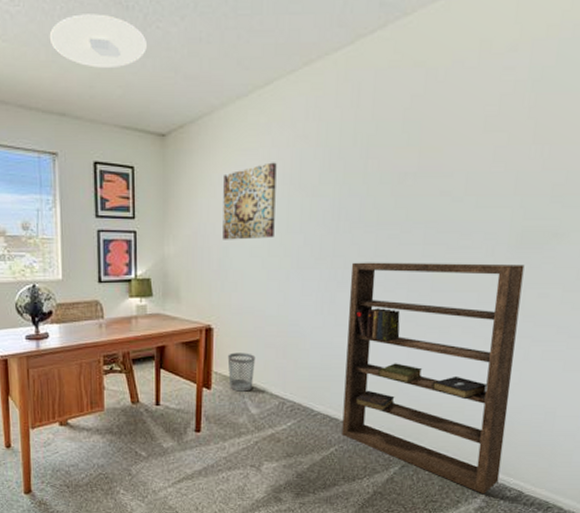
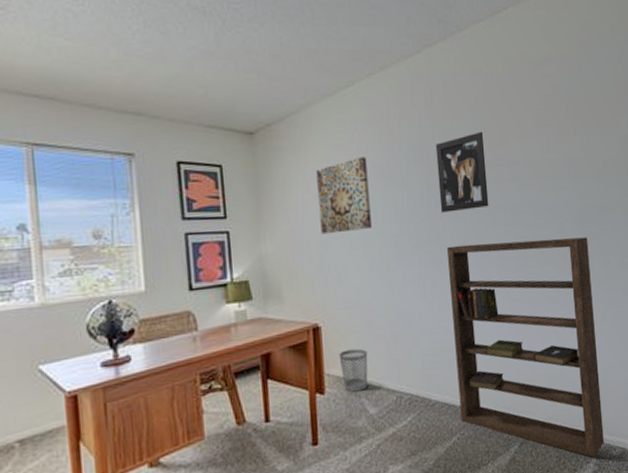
ceiling light: present [49,14,147,68] -> none [119,16,228,68]
wall art: none [351,137,415,226] -> present [435,131,489,213]

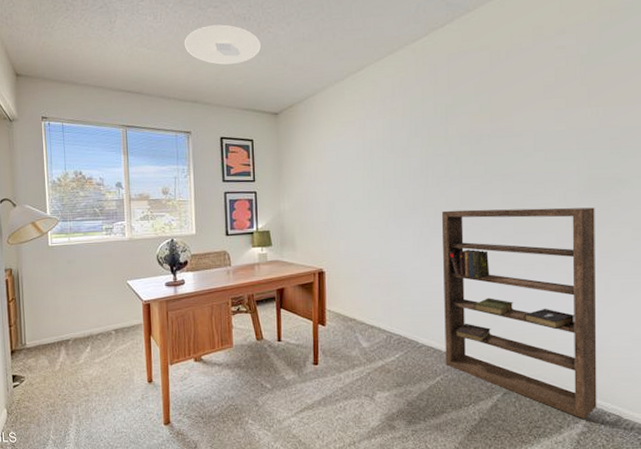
ceiling light: none [119,16,228,68] -> present [184,24,261,65]
wall art: present [316,156,372,234] -> none [327,131,373,196]
wastebasket: present [339,348,368,392] -> none [339,292,364,327]
wall art: present [435,131,489,213] -> none [437,105,487,181]

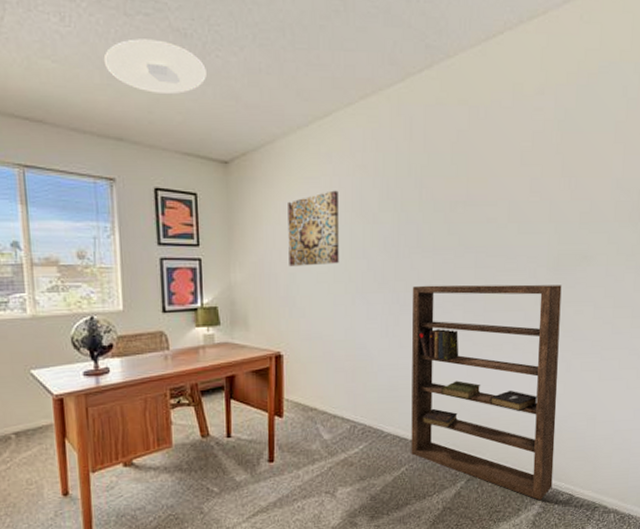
wall art: none [327,131,373,196] -> present [288,190,339,267]

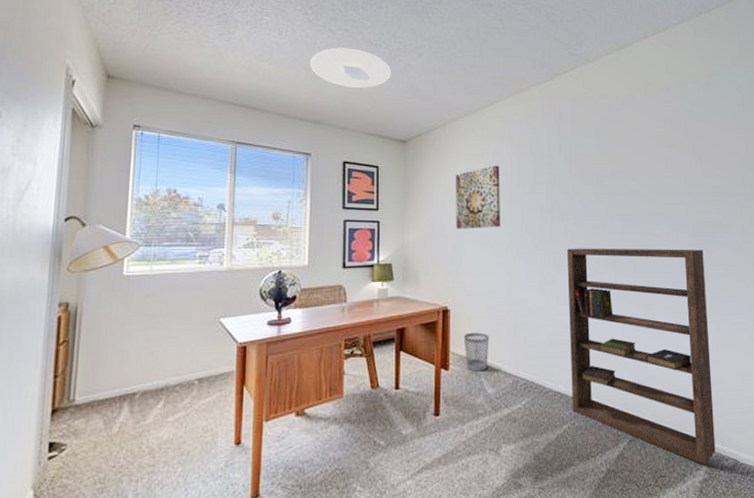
wastebasket: none [298,378,326,418] -> present [463,332,489,372]

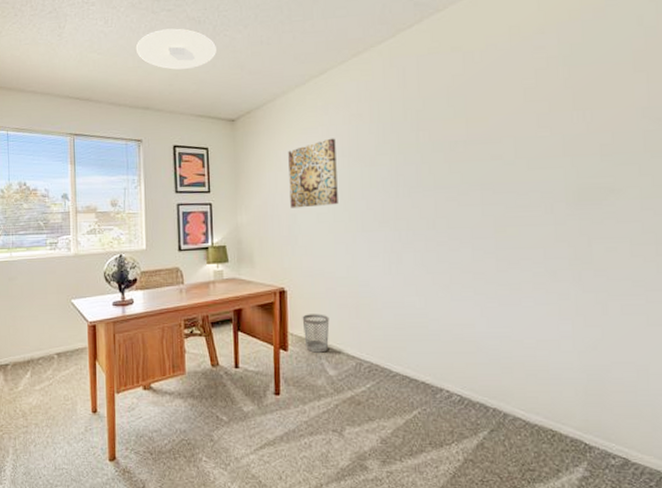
bookshelf: present [566,248,716,466] -> none [414,220,599,463]

